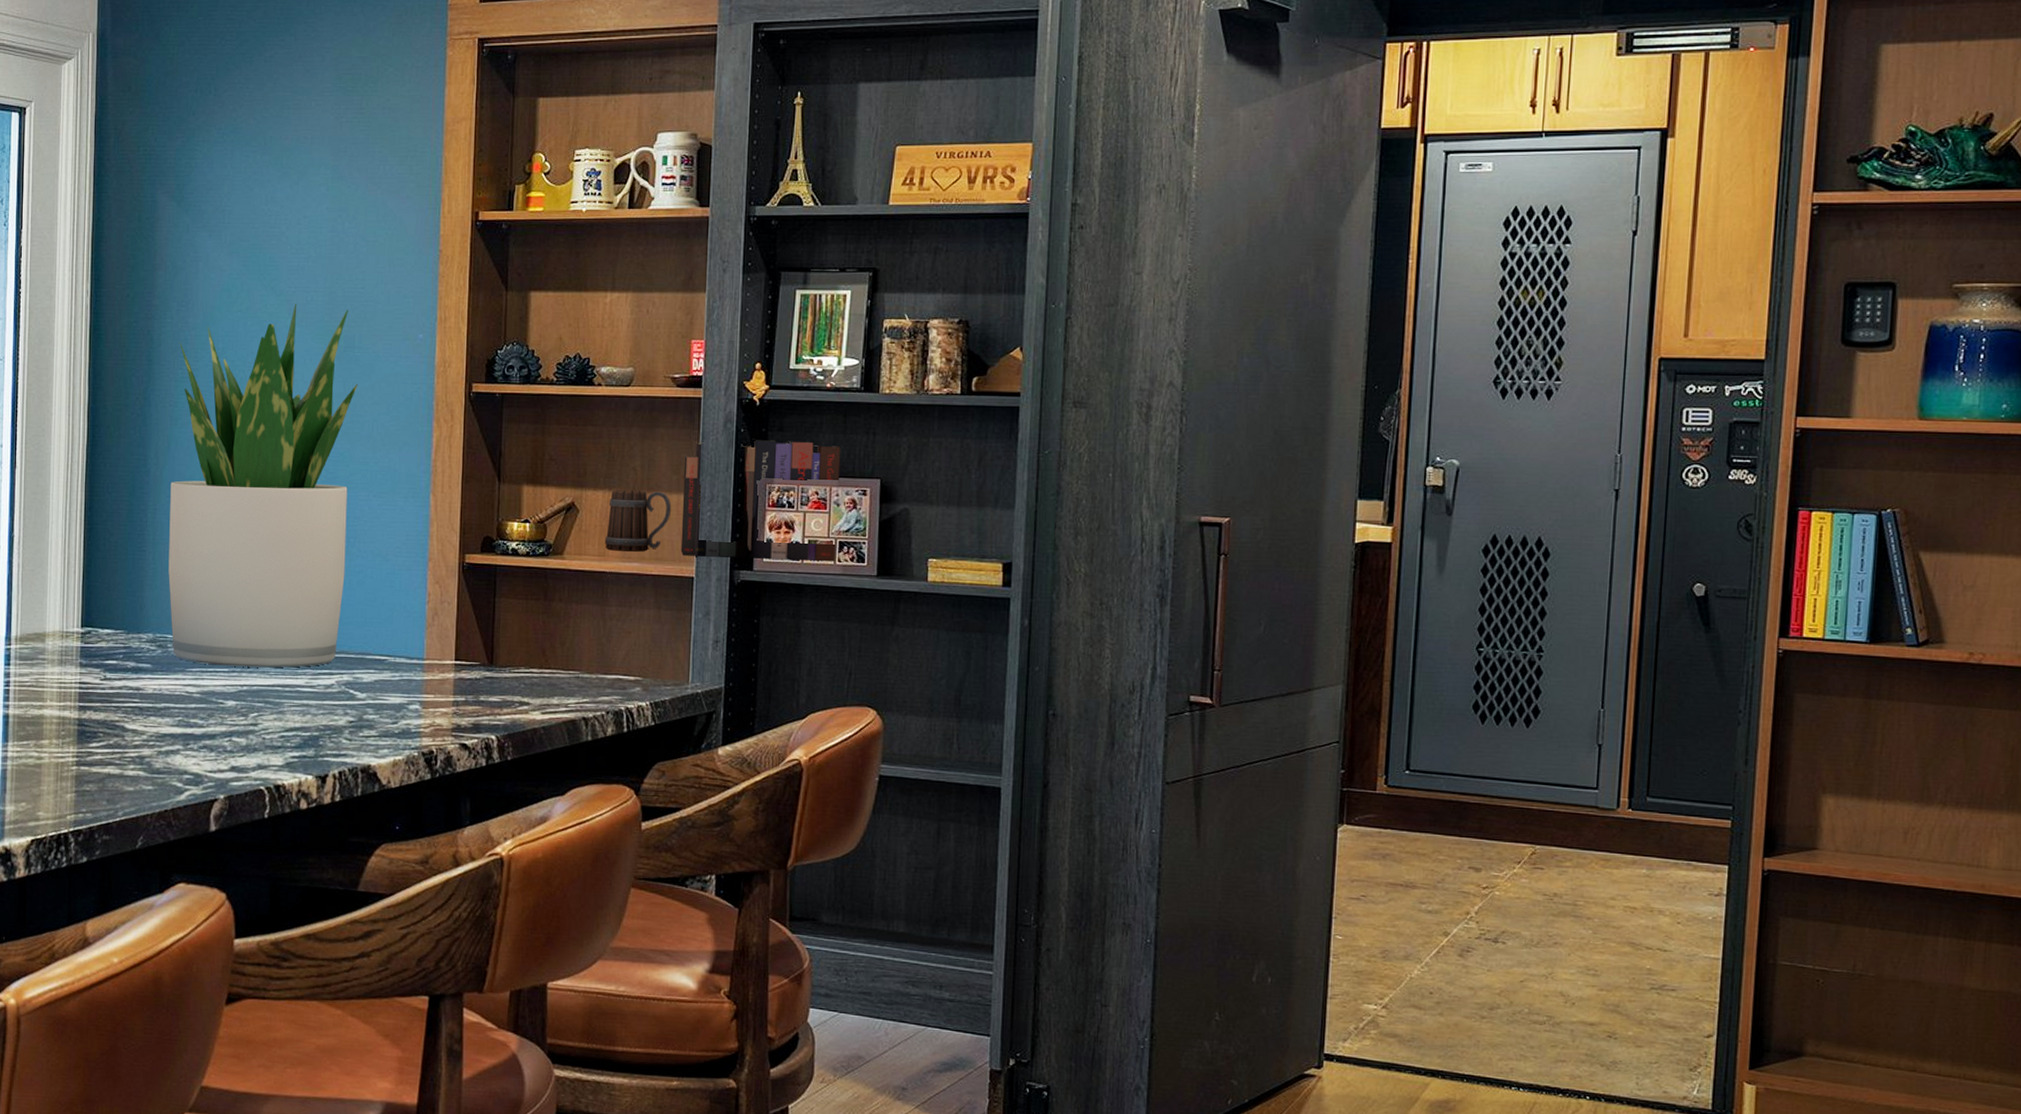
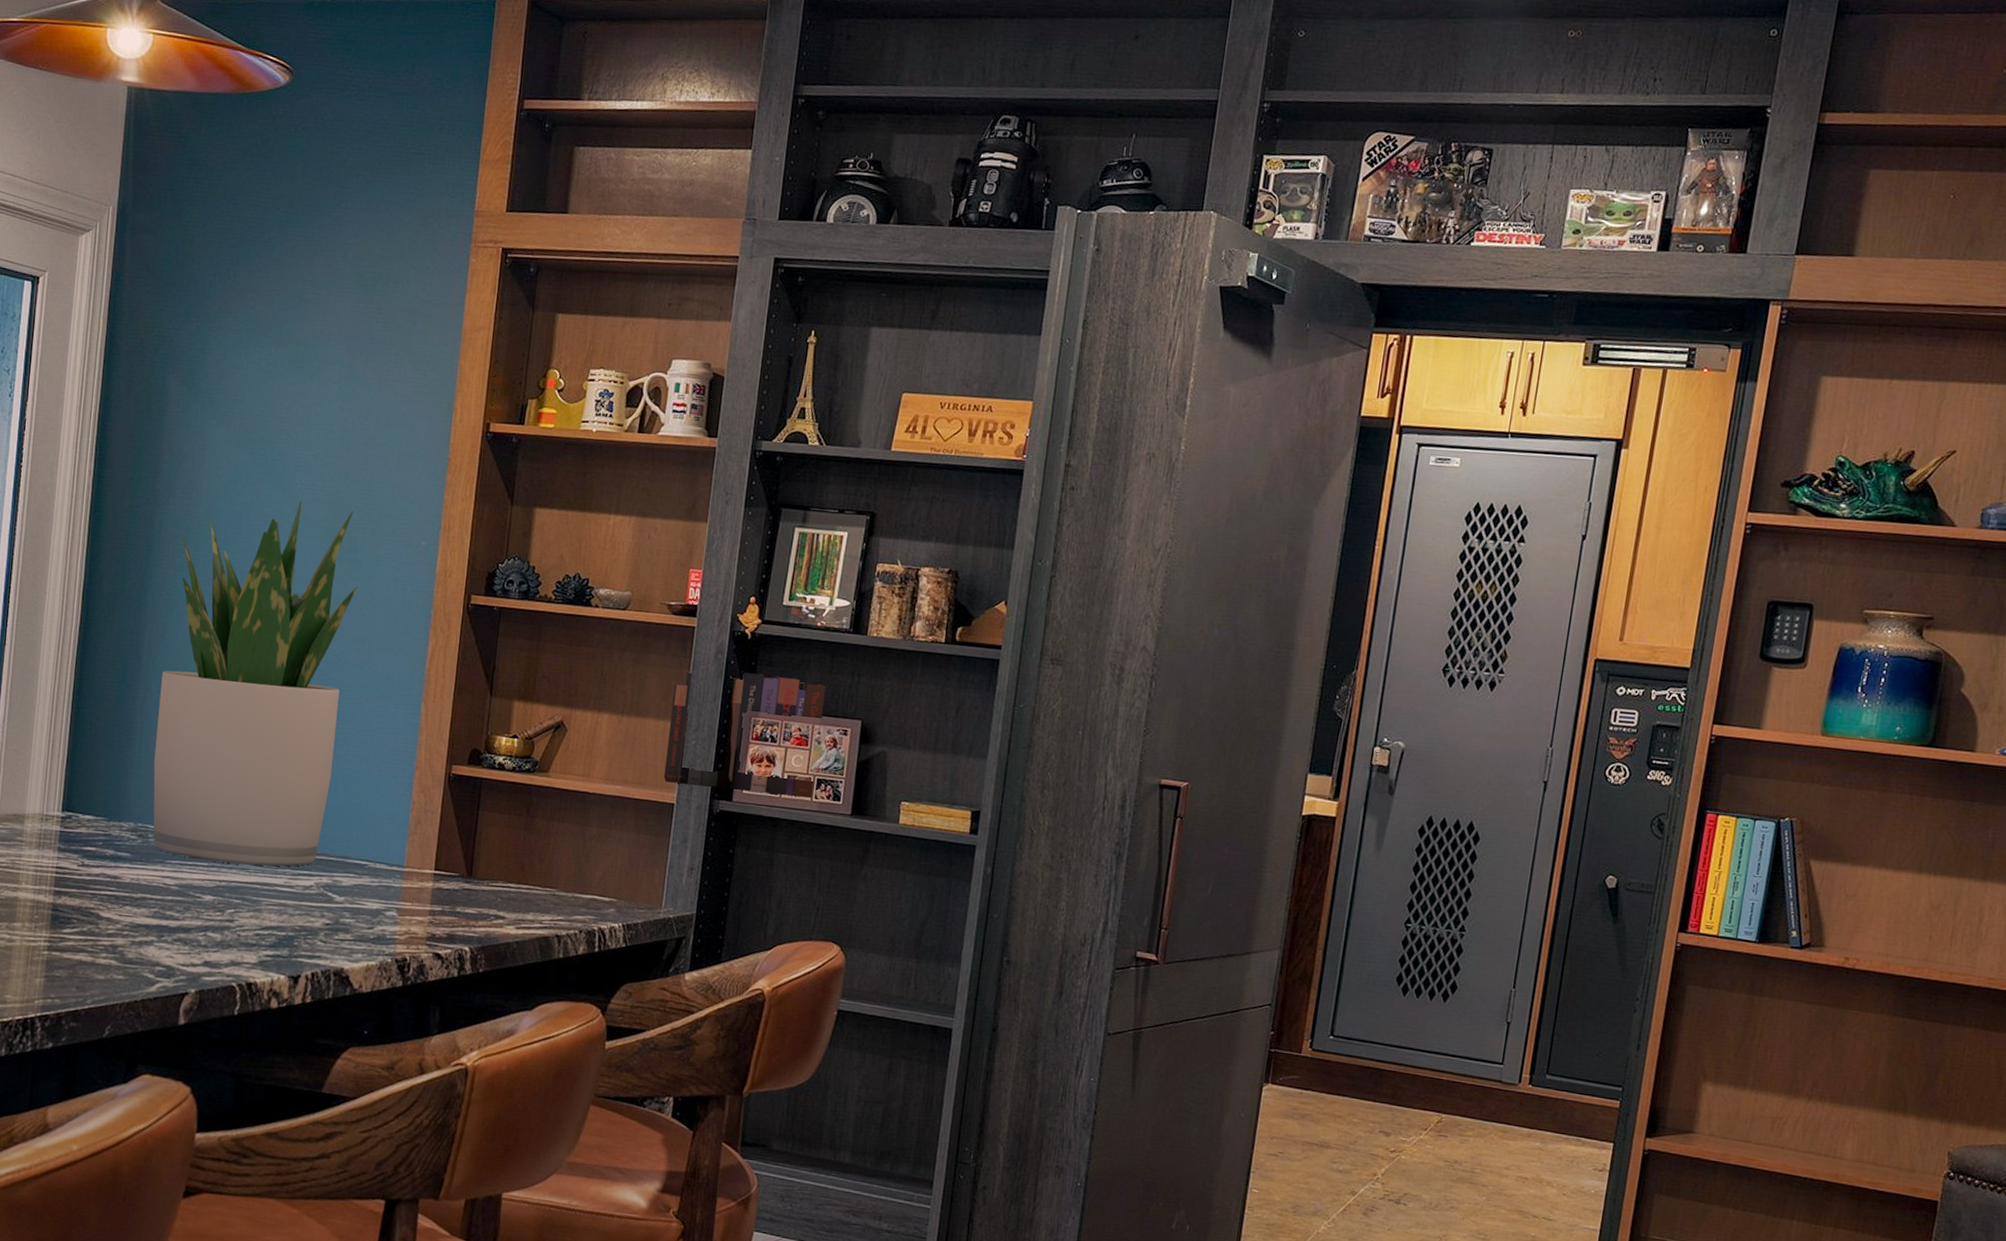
beer mug: present [604,489,672,553] -> none [590,711,658,776]

